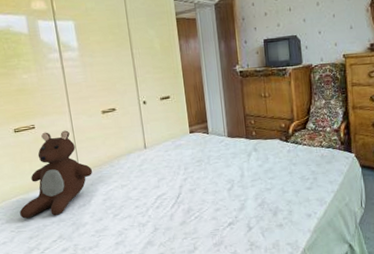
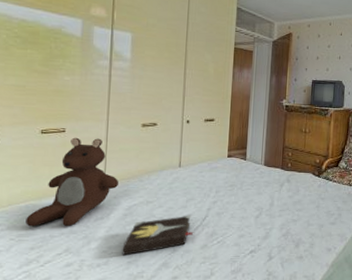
hardback book: none [107,194,171,238] -> present [122,215,194,256]

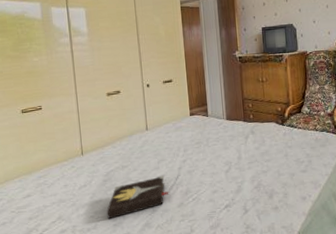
teddy bear: present [26,137,119,227] -> none [21,111,95,199]

